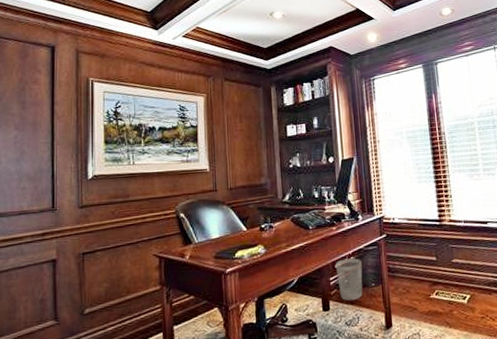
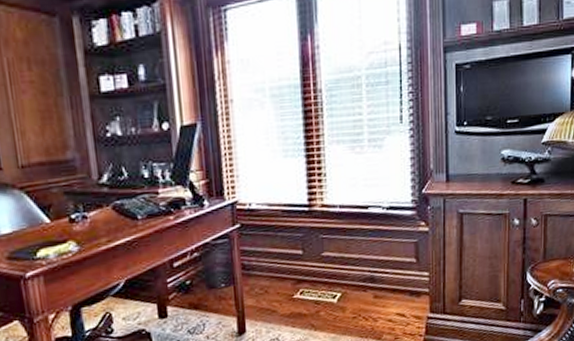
wastebasket: present [335,258,363,301] -> none [173,254,210,306]

